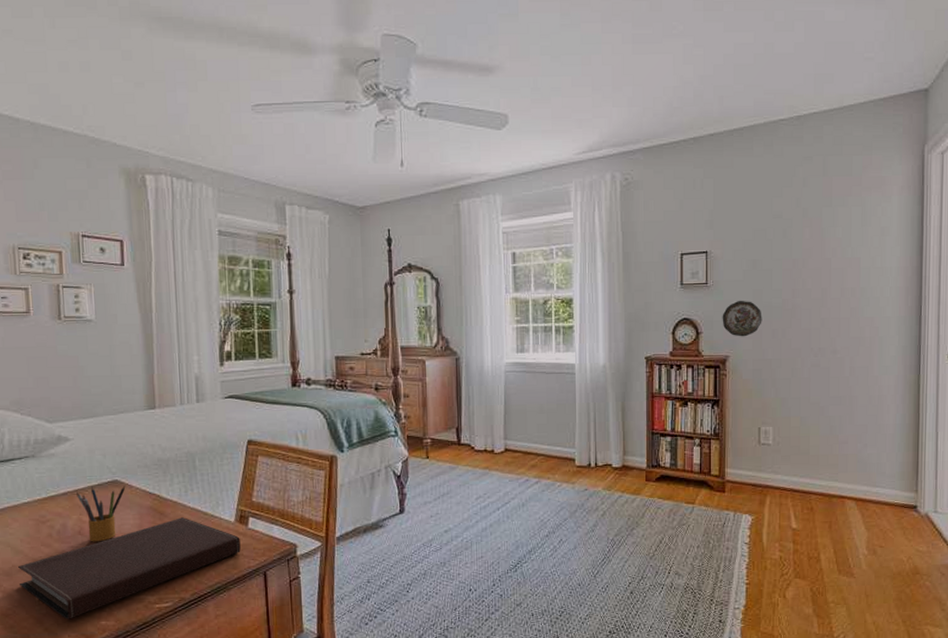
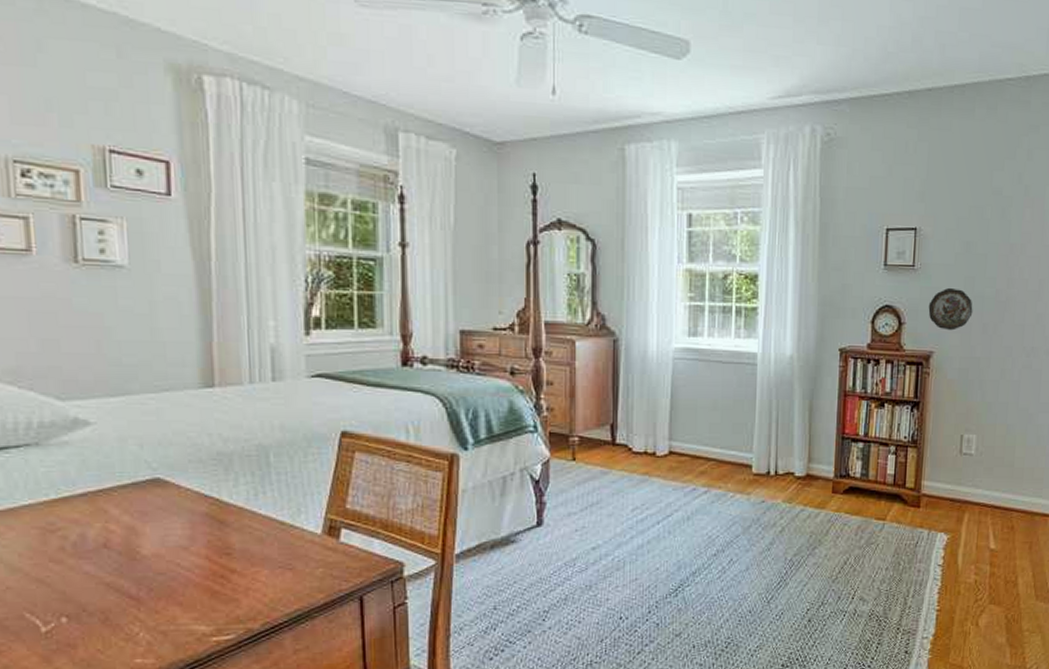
notebook: present [18,517,241,620] -> none [15,527,329,657]
pencil box: present [77,485,126,542] -> none [101,484,172,558]

